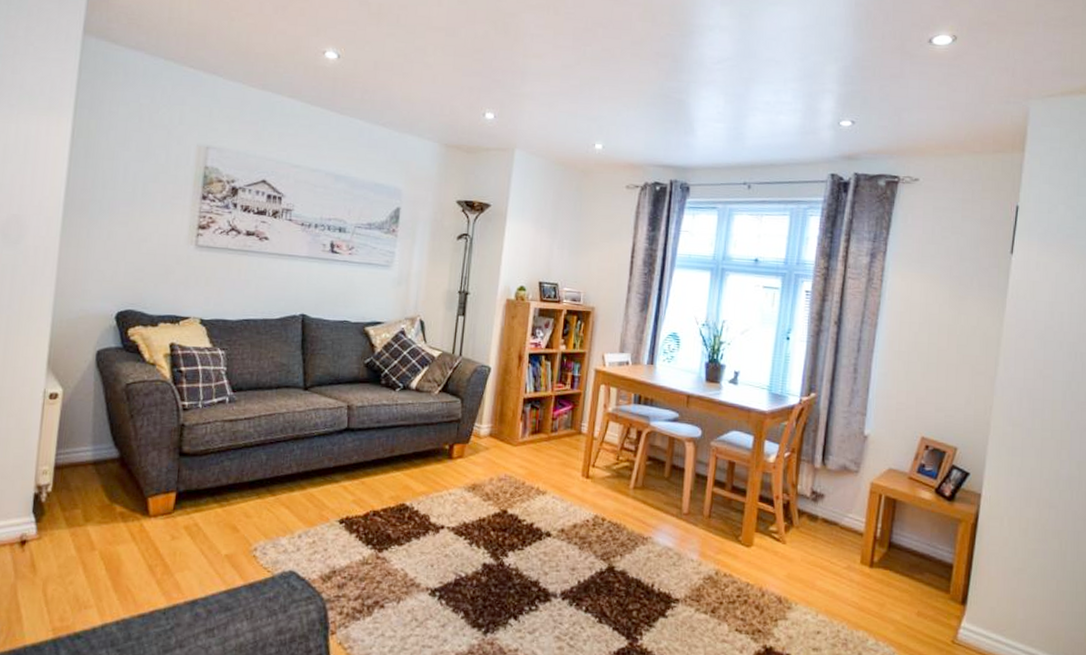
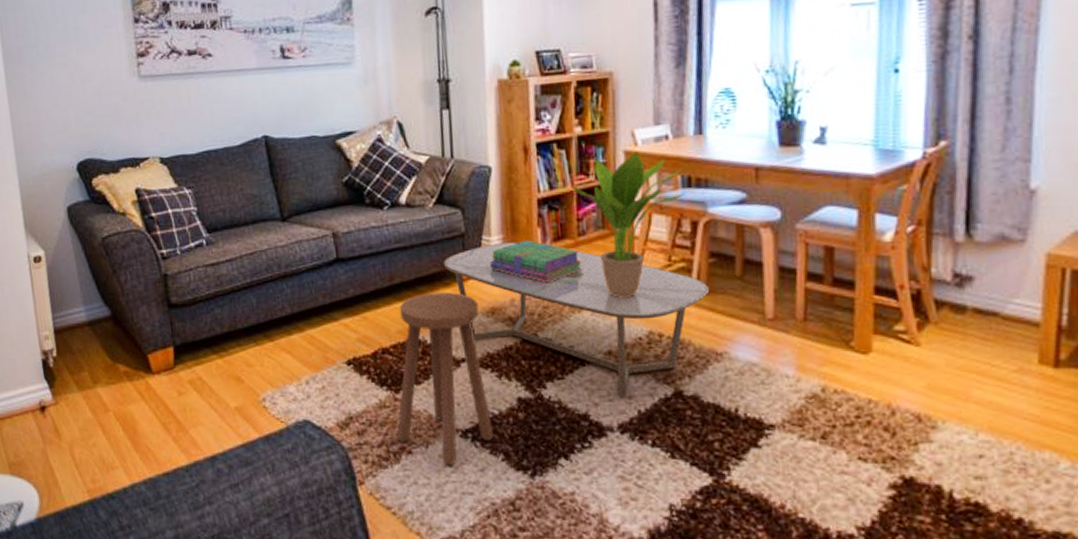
stool: none [373,466,463,621] -> present [396,292,494,466]
coffee table: none [438,430,644,569] -> present [443,242,709,398]
stack of books: none [477,430,551,468] -> present [490,240,583,283]
potted plant: none [551,370,637,486] -> present [571,151,687,297]

